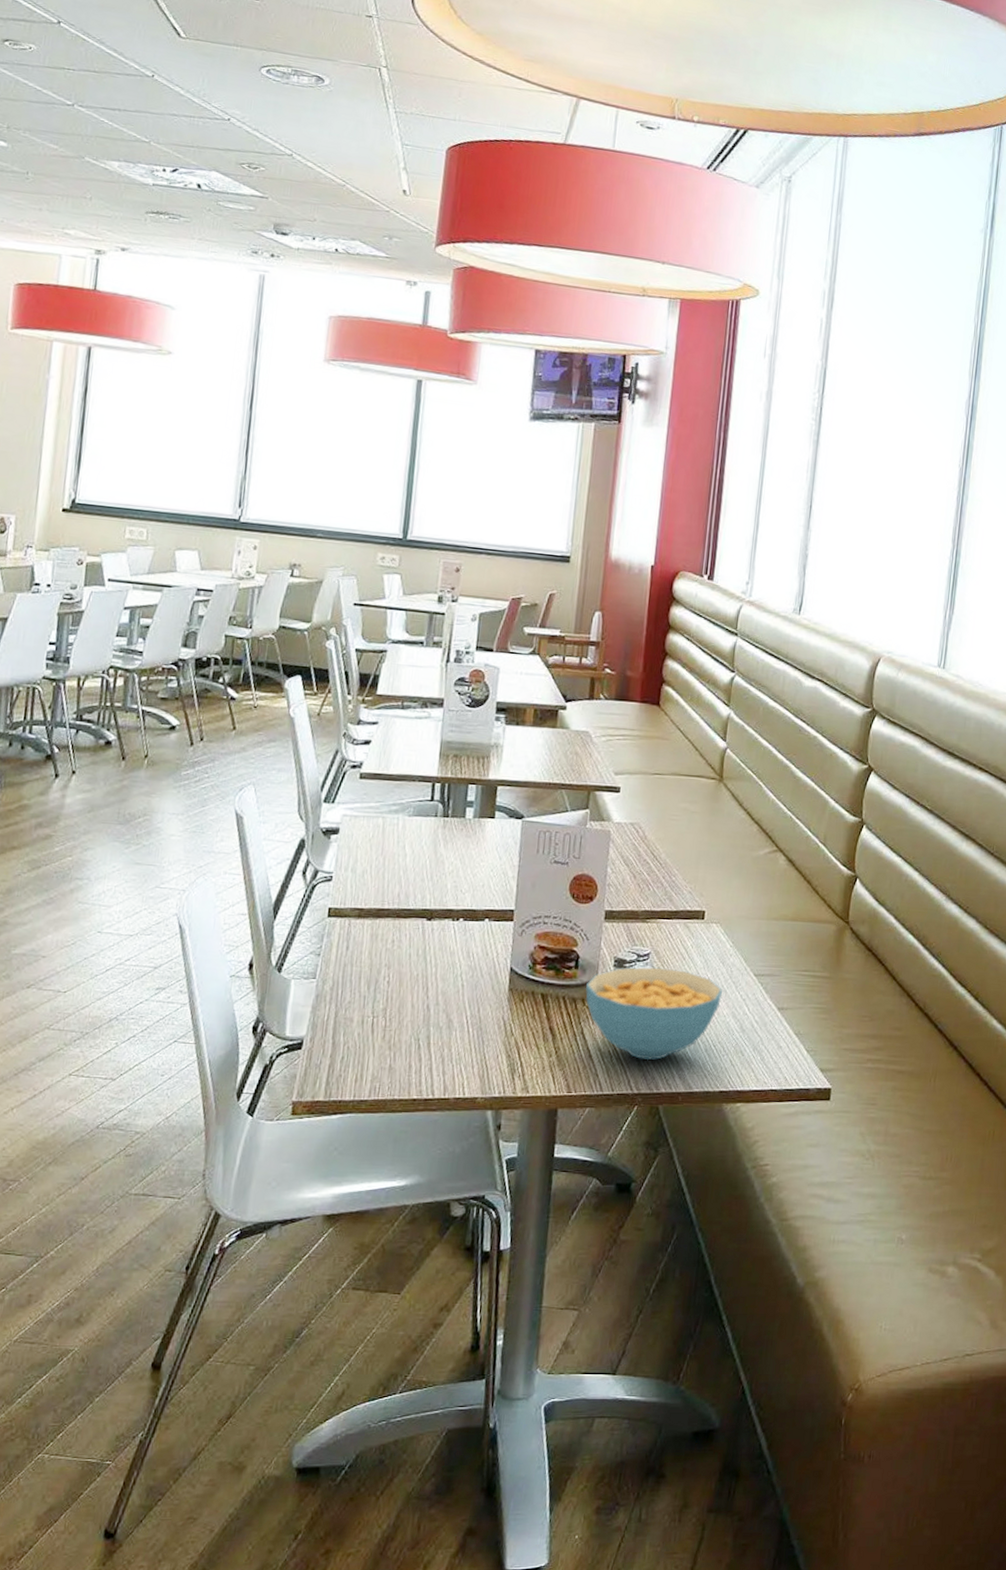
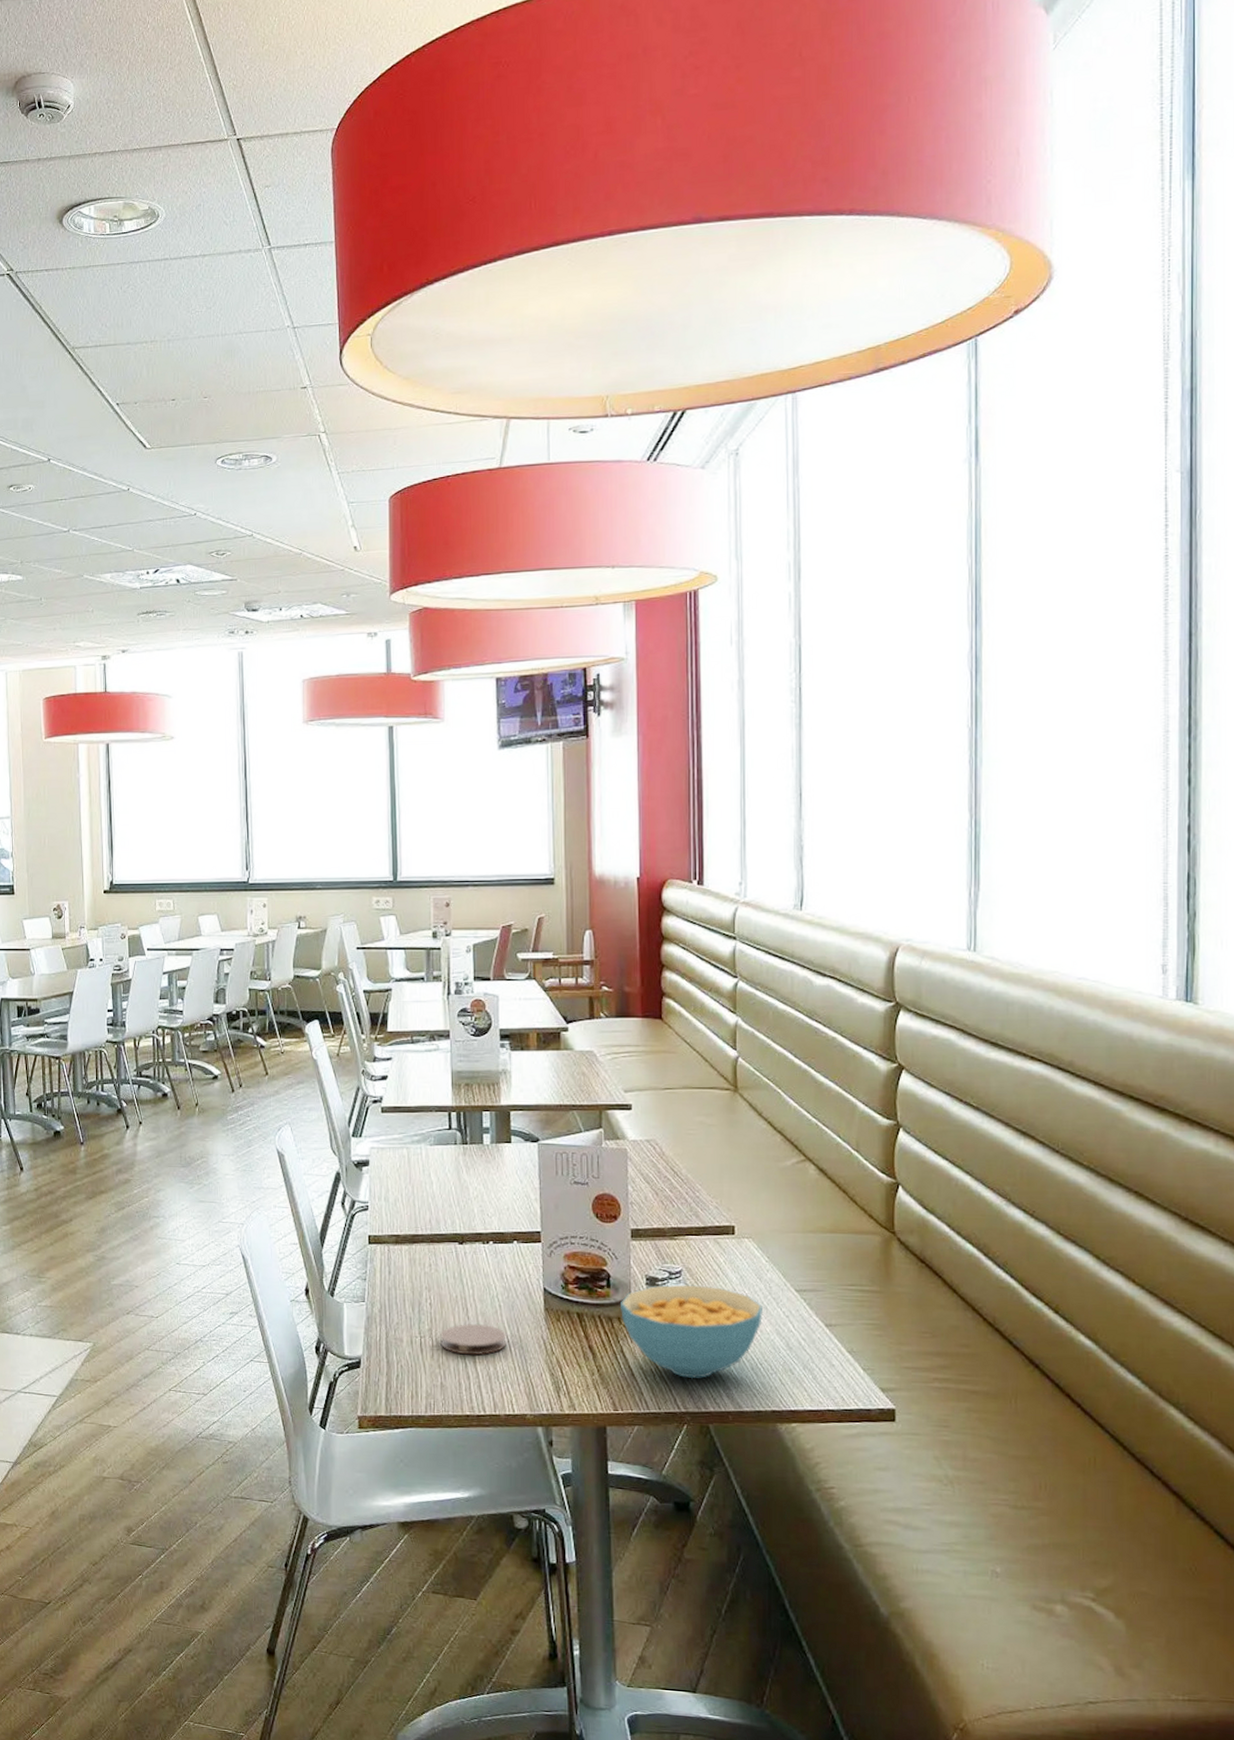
coaster: none [394,1002,466,1036] -> present [440,1323,507,1355]

